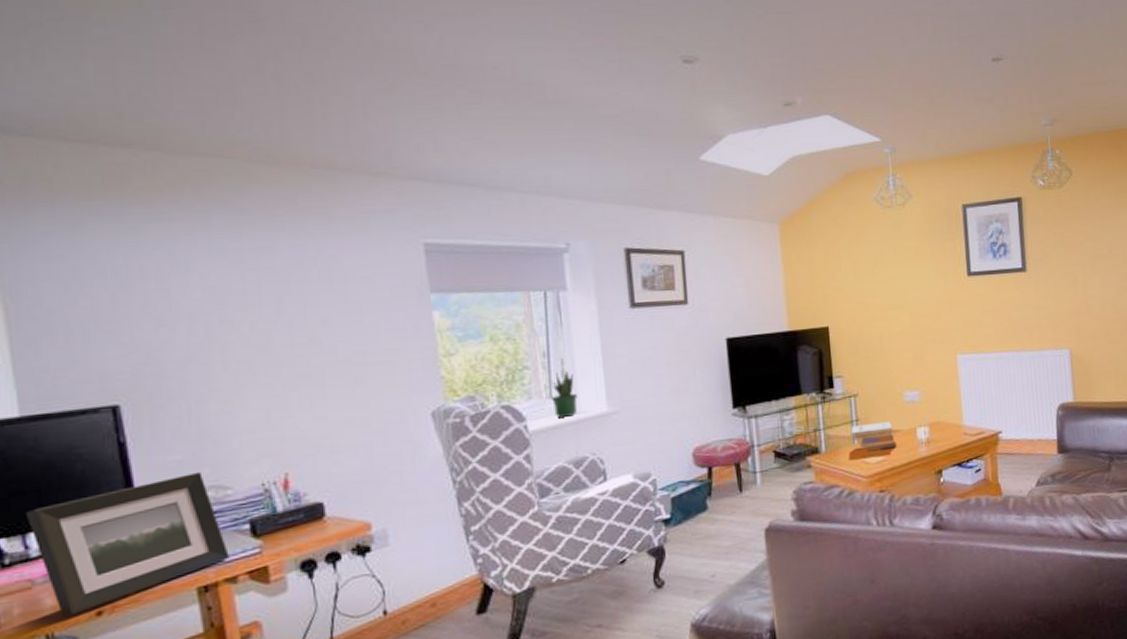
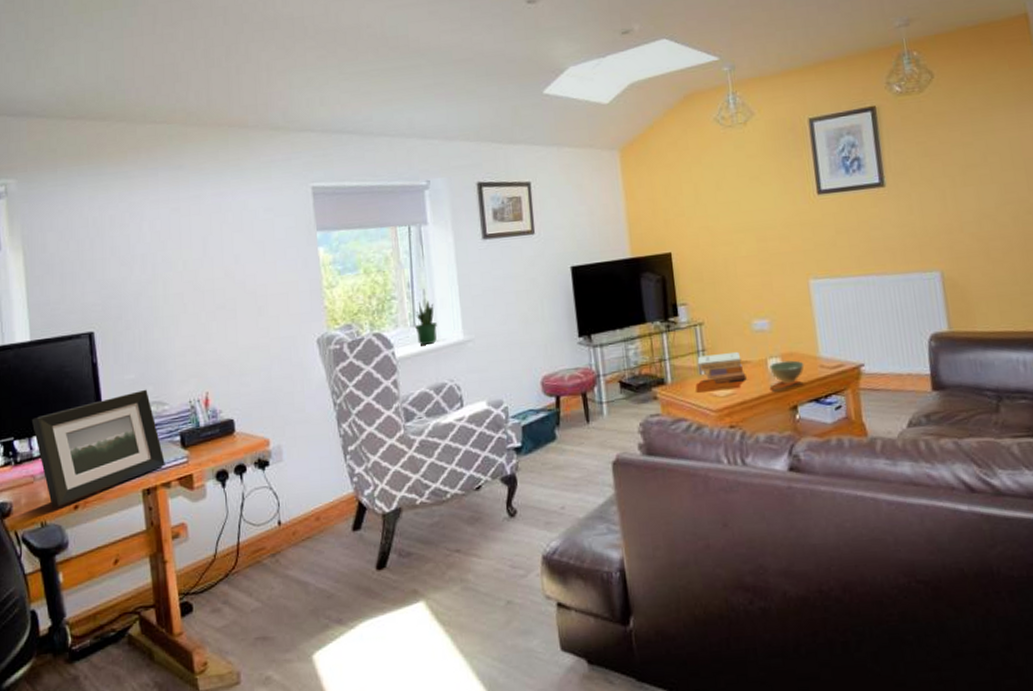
bowl: none [918,428,950,451] -> present [769,360,804,385]

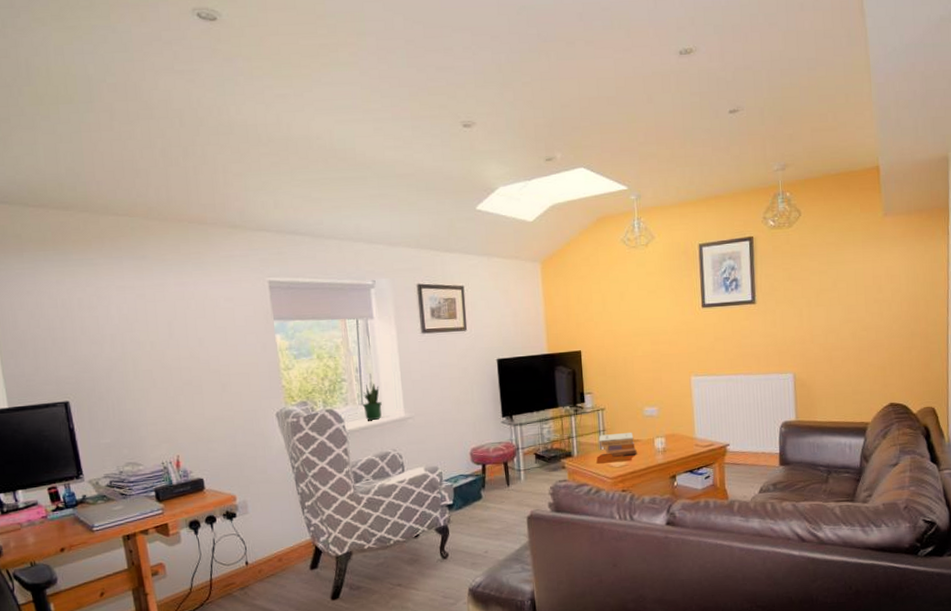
picture frame: present [31,389,165,508] -> none [14,452,143,551]
bowl: present [769,360,804,385] -> none [656,440,683,459]

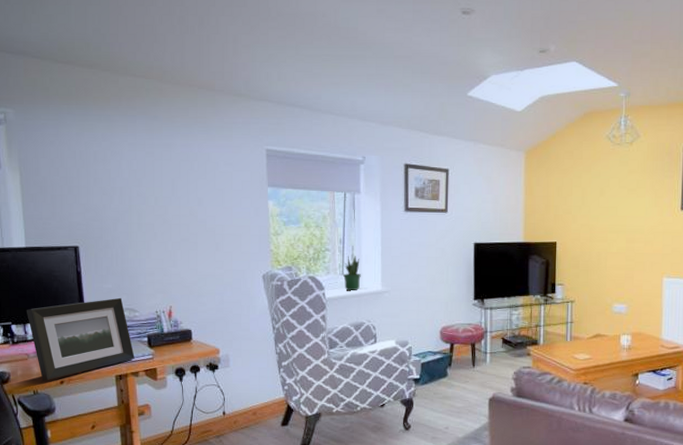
picture frame: none [14,452,143,551] -> present [26,297,135,381]
books: present [598,432,637,457] -> none [565,326,602,350]

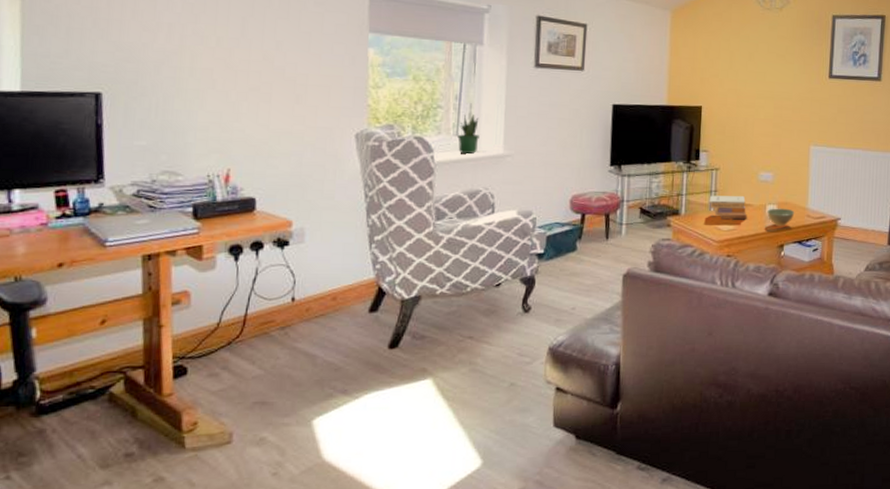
picture frame: present [26,297,135,381] -> none [13,157,173,264]
books: none [565,326,602,350] -> present [709,195,747,220]
bowl: none [621,338,649,357] -> present [767,208,795,227]

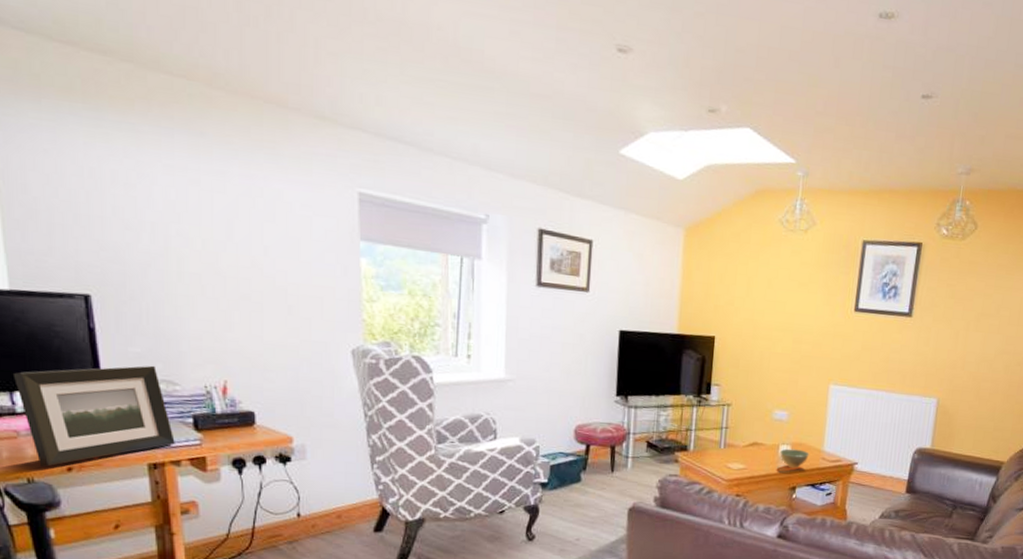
picture frame: none [13,157,173,264] -> present [12,365,175,467]
planter: present [458,114,479,154] -> none [457,334,480,376]
books: present [709,195,747,220] -> none [719,432,759,459]

